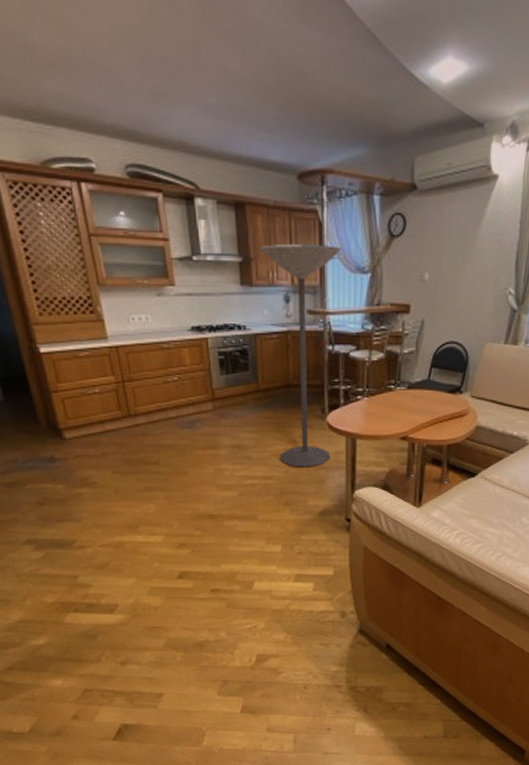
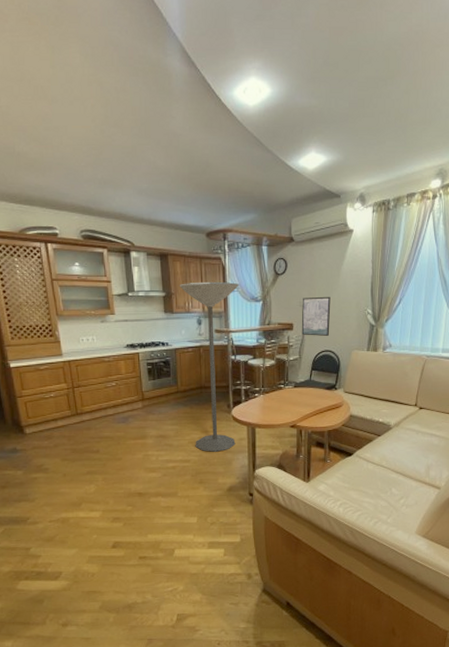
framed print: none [420,268,462,324] -> present [301,296,331,337]

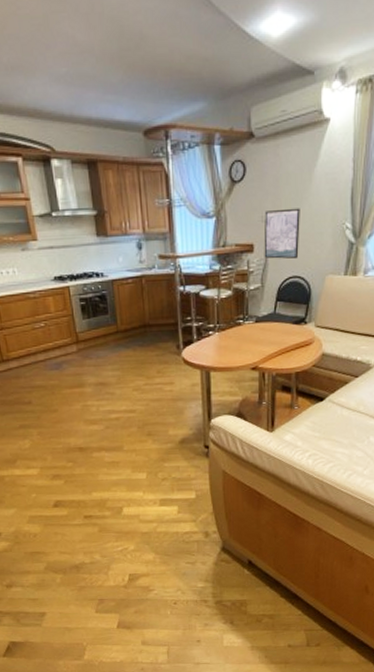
floor lamp: present [179,281,239,452] -> none [112,194,187,400]

